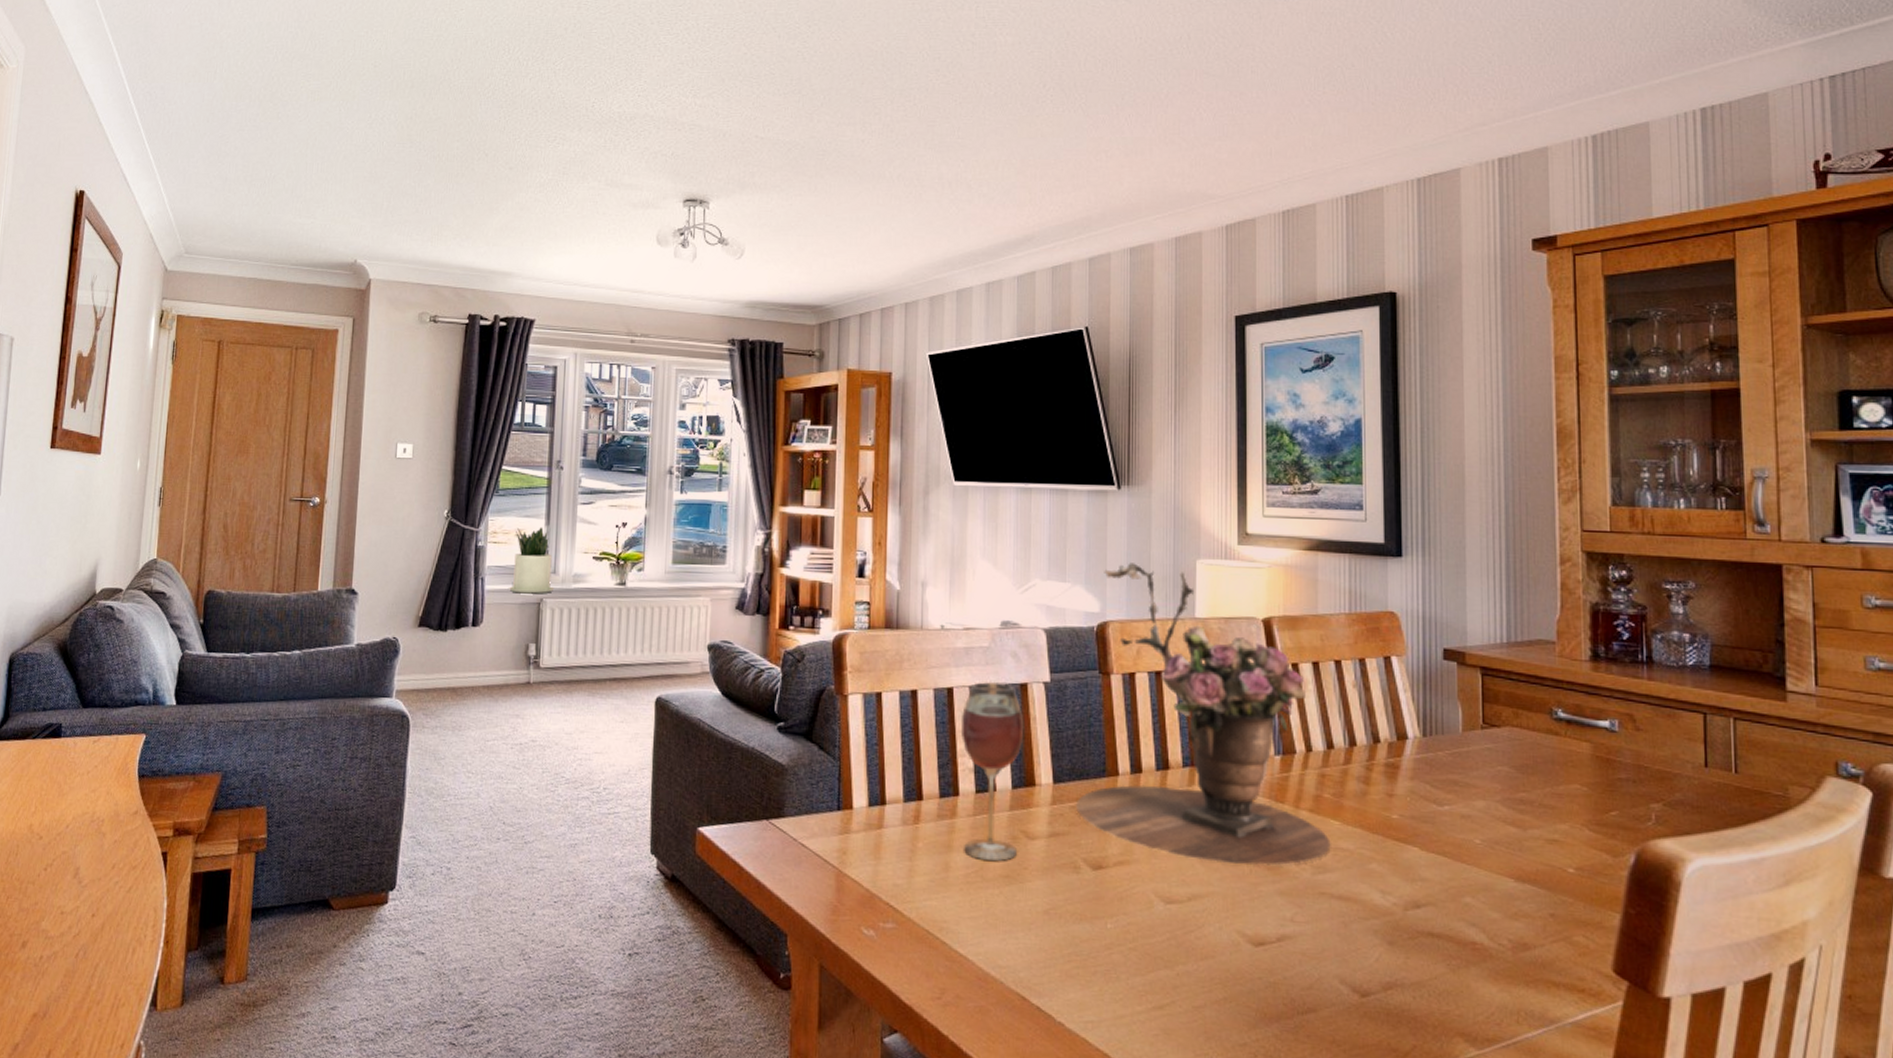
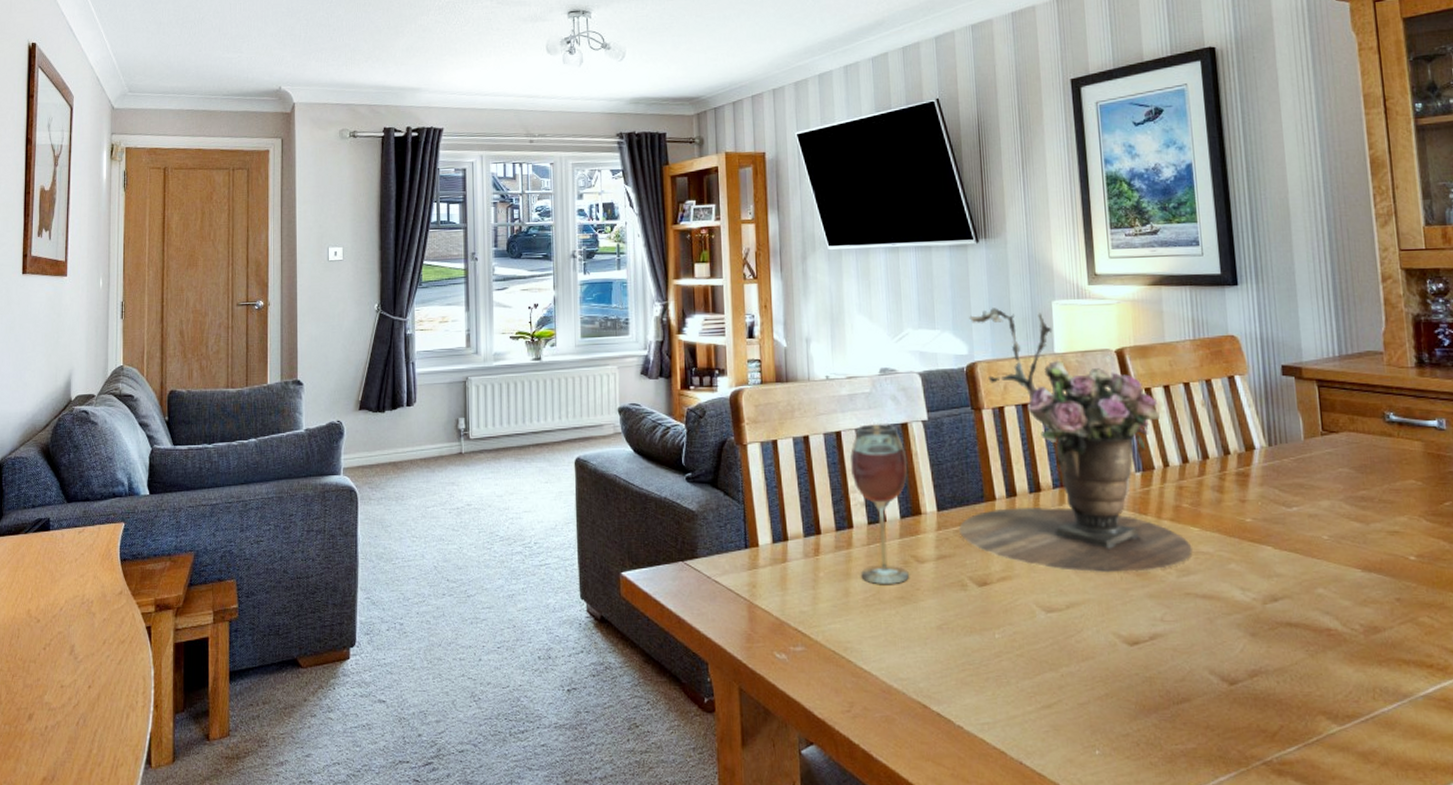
planter: present [509,527,555,594] -> none [437,313,478,374]

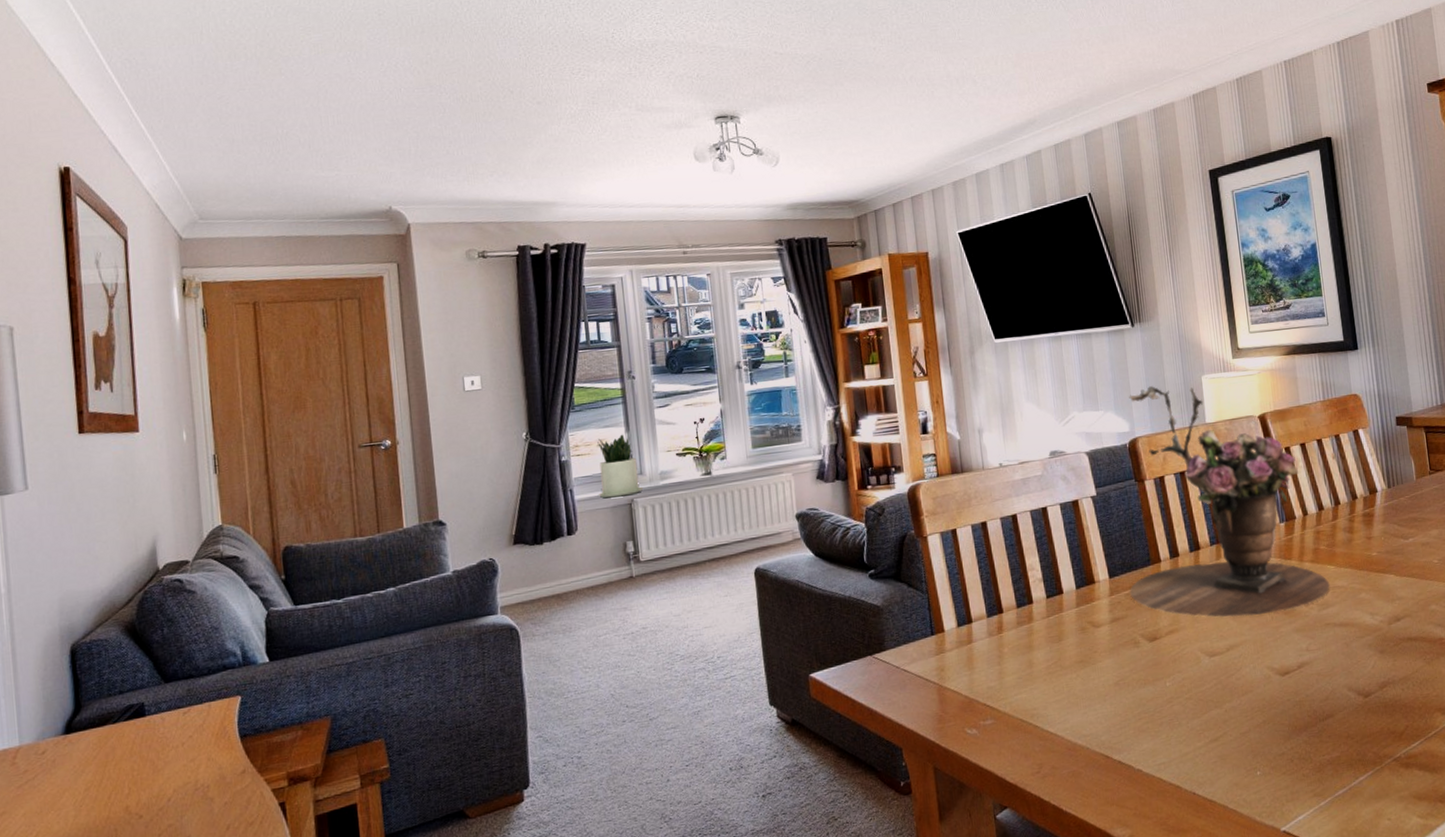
planter: none [437,313,478,374] -> present [597,434,644,499]
wineglass: present [850,424,909,584] -> none [1026,503,1087,652]

